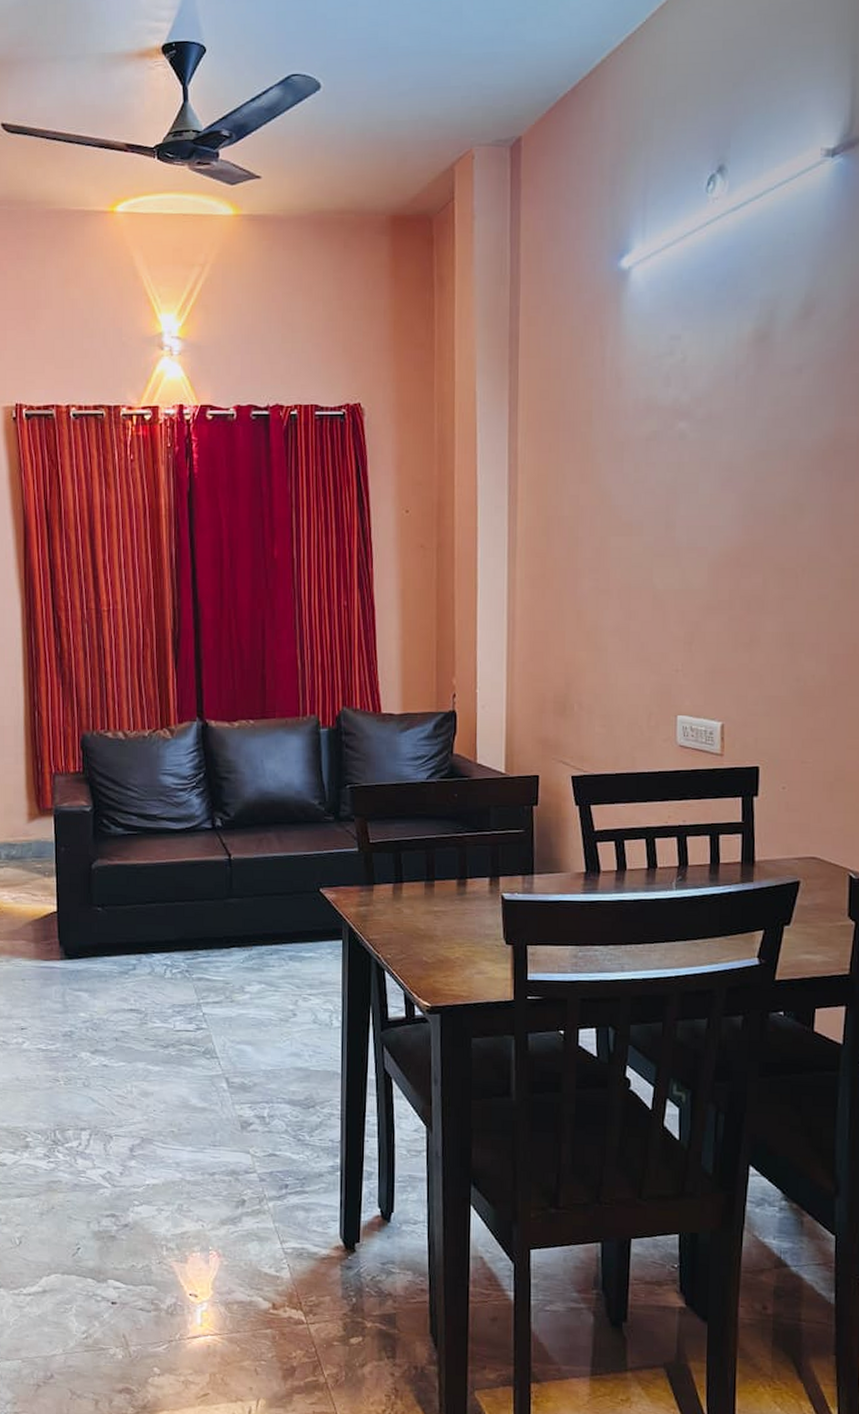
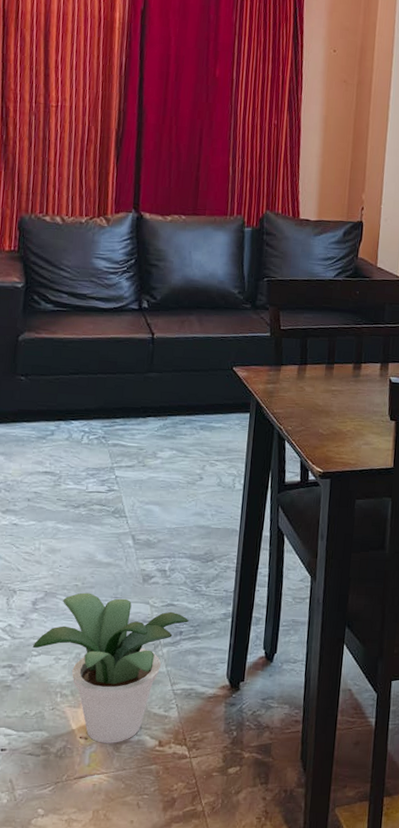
potted plant: none [133,1139,294,1303] -> present [32,592,189,743]

